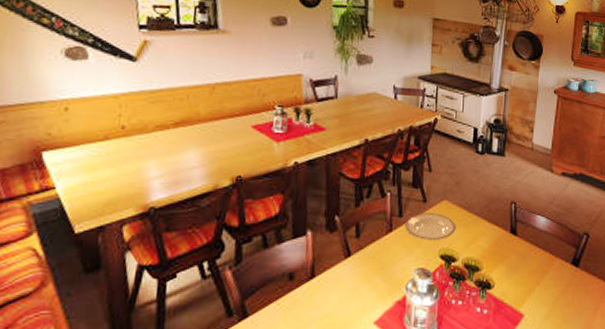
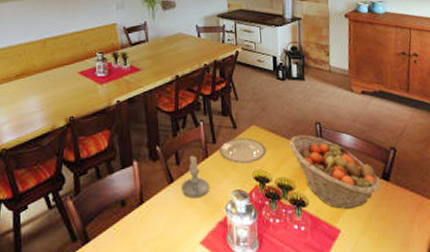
candle: none [359,228,391,275] -> present [181,155,210,199]
fruit basket: none [482,214,571,294] -> present [290,134,382,210]

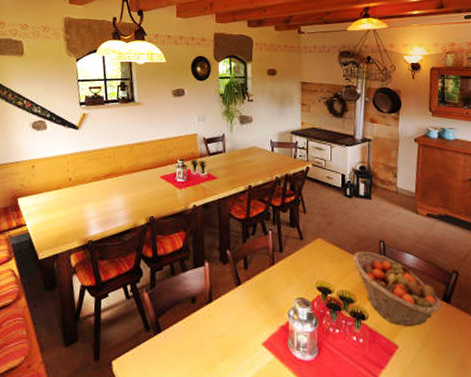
candle: present [181,155,210,199] -> none [248,261,274,302]
plate: present [219,138,266,163] -> none [286,249,330,273]

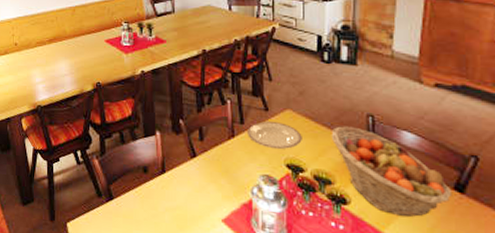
plate: none [286,249,330,273] -> present [248,121,302,149]

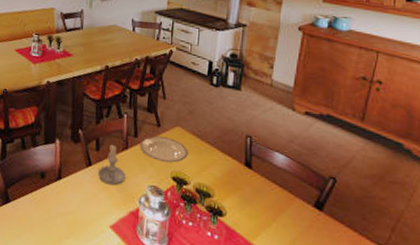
candle: none [204,133,235,177] -> present [98,144,126,186]
fruit basket: present [332,126,453,217] -> none [214,144,313,230]

